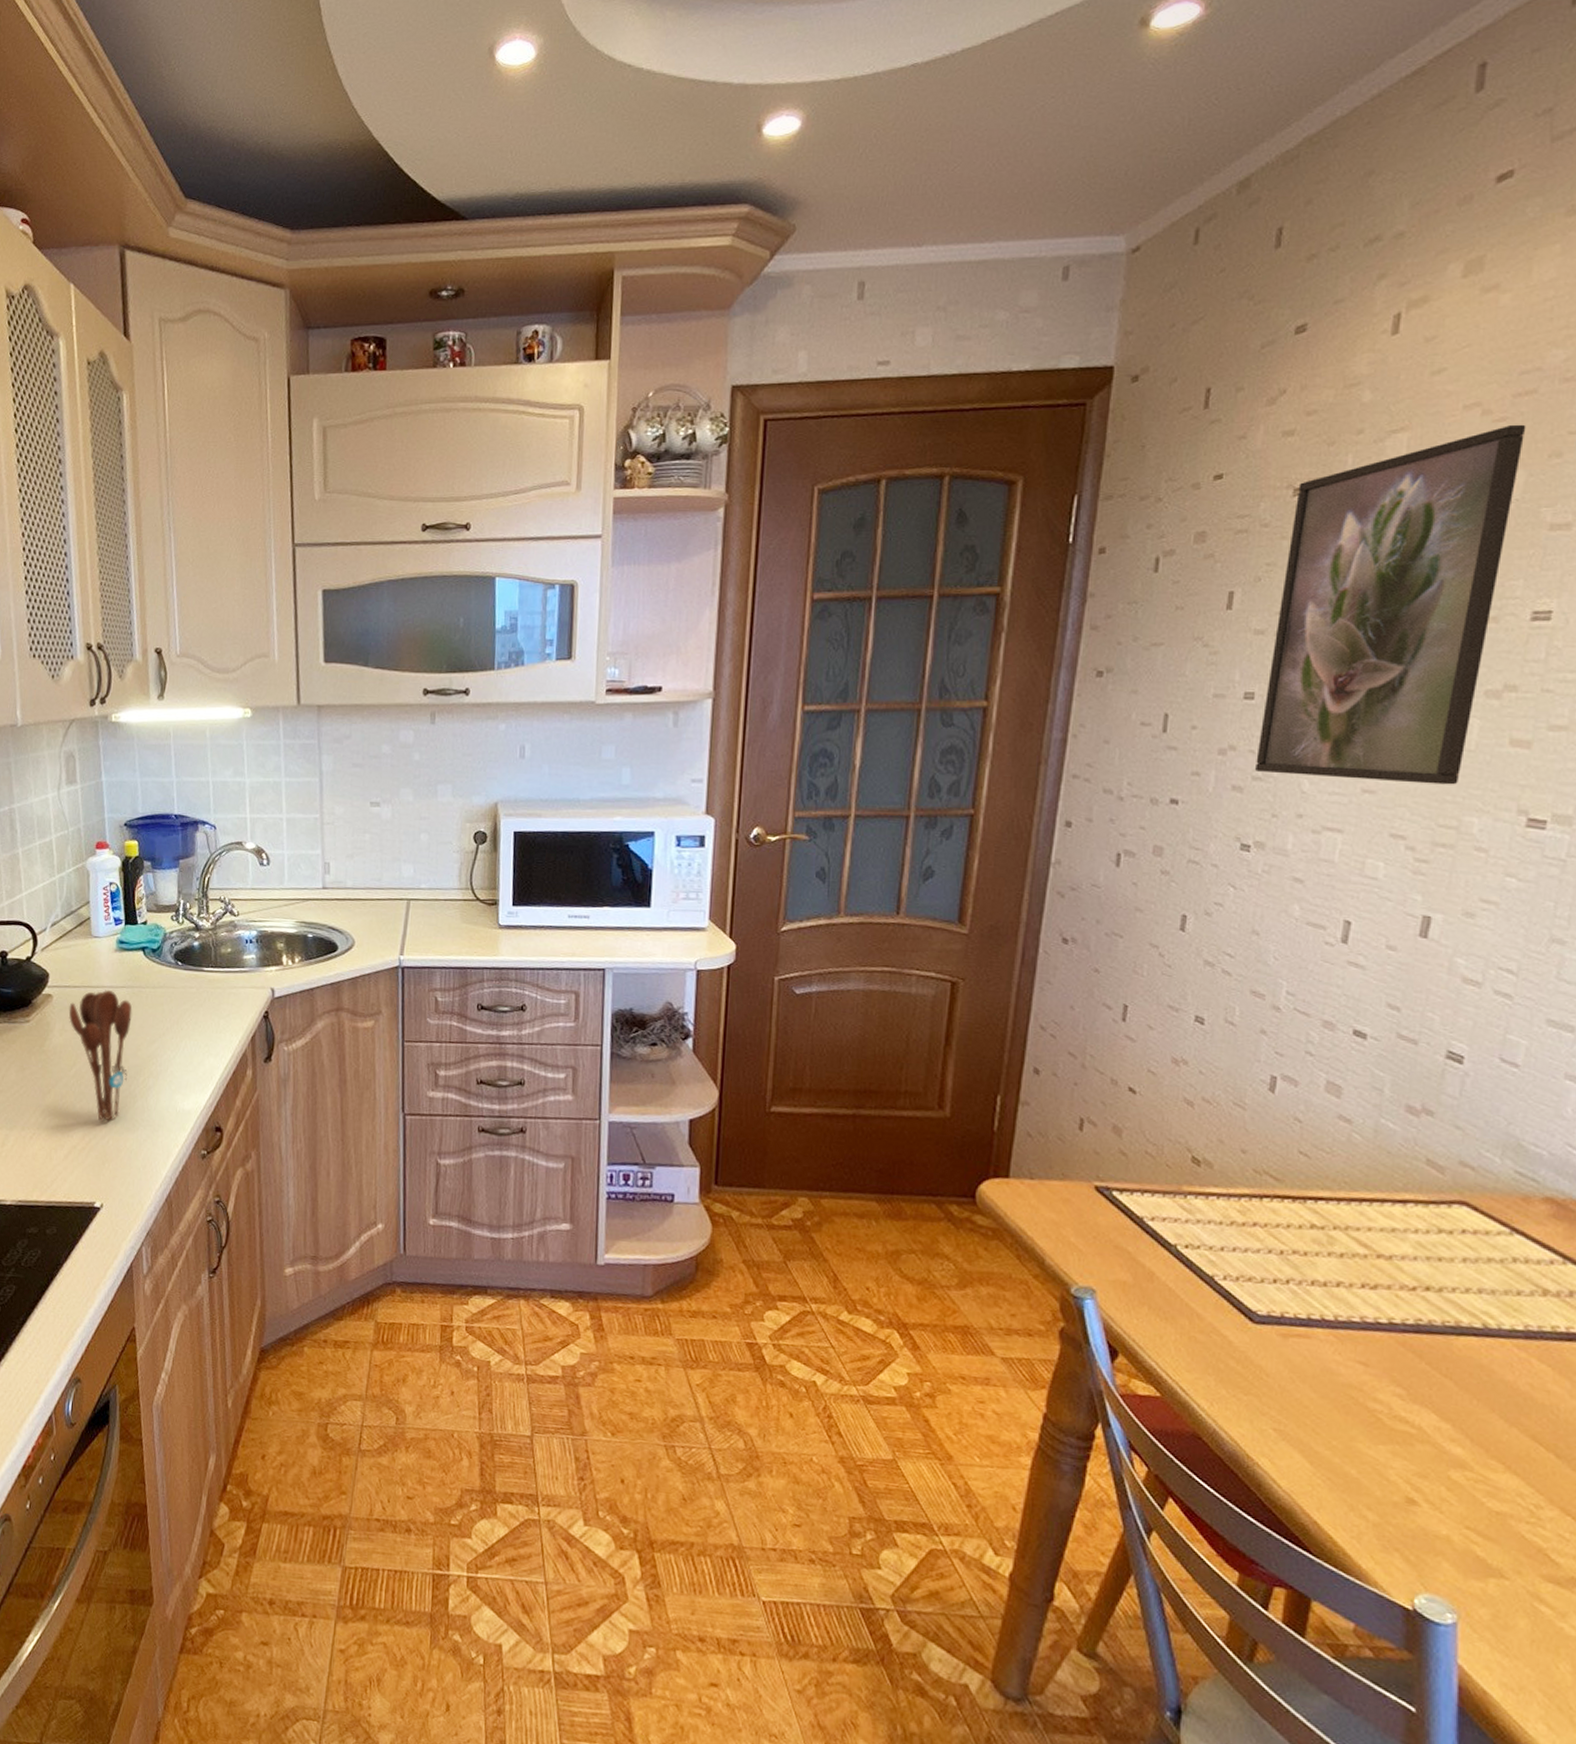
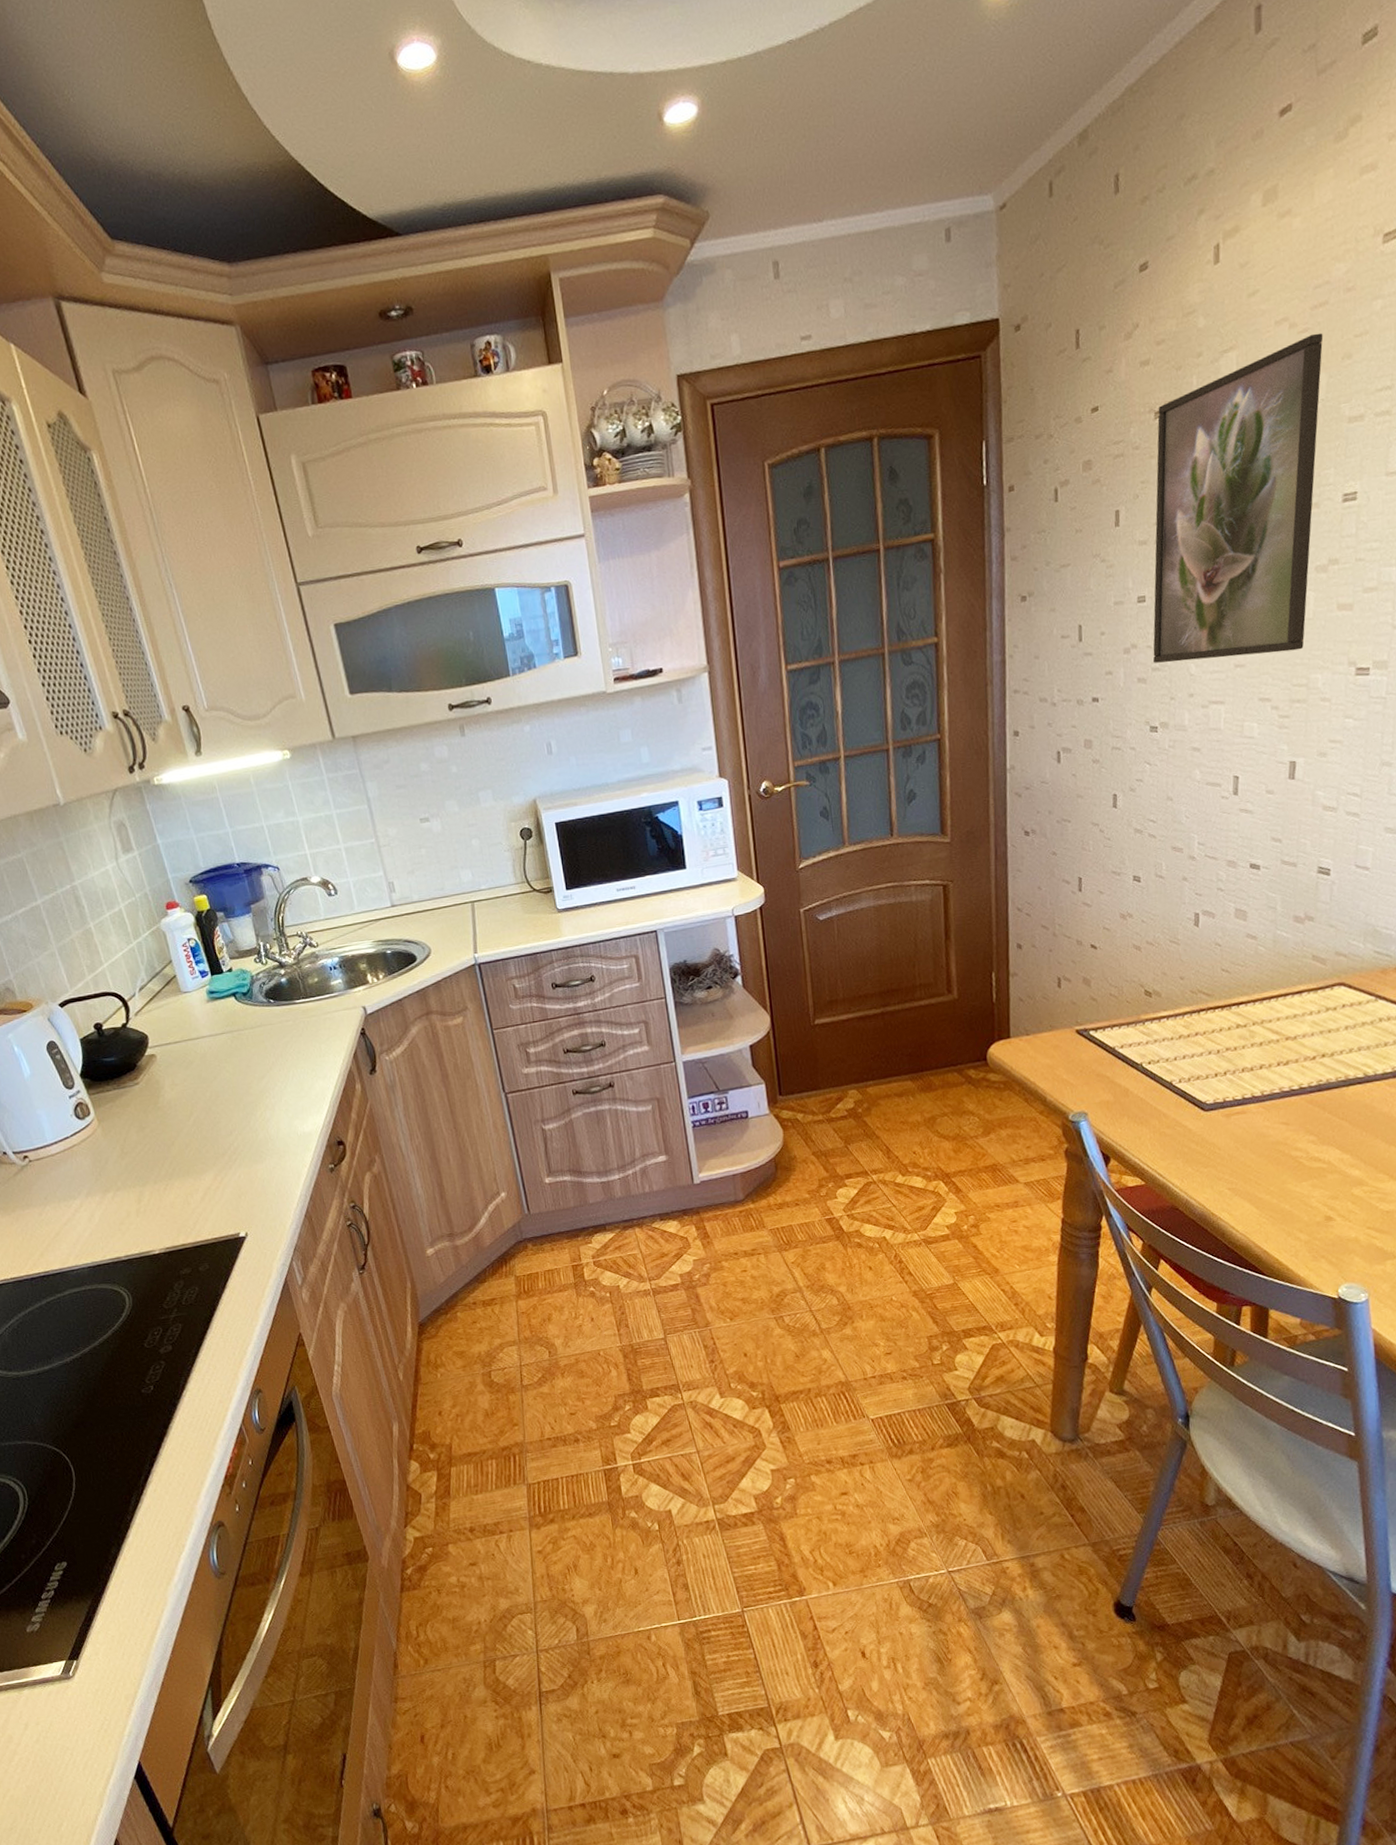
utensil holder: present [68,990,133,1122] -> none [174,1039,245,1160]

